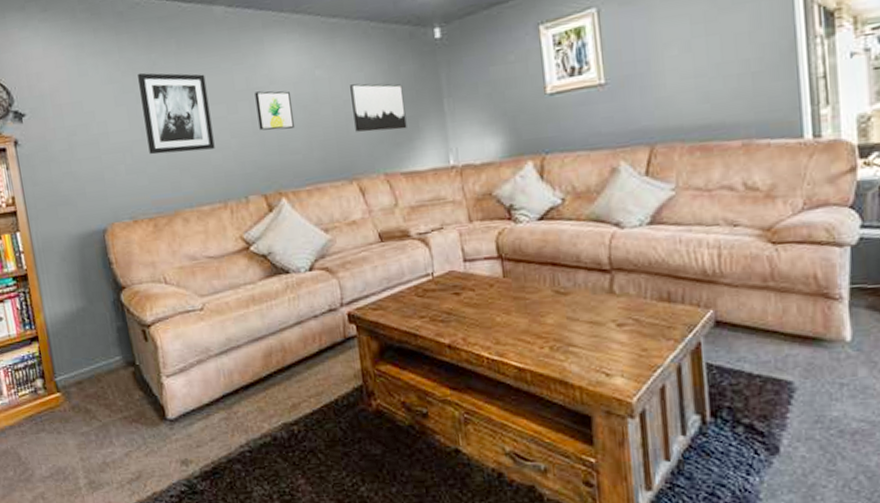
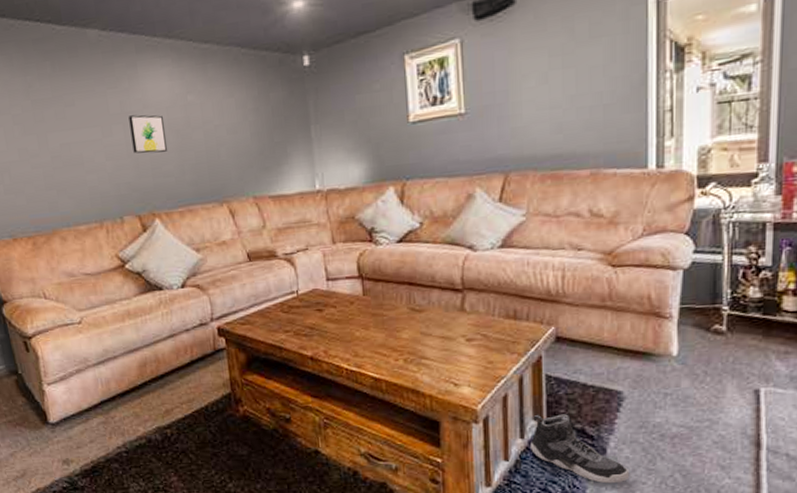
wall art: present [138,72,215,155] -> none [14,94,91,176]
wall art: present [350,83,407,132] -> none [221,109,276,157]
sneaker: none [694,407,808,487] -> present [531,414,630,484]

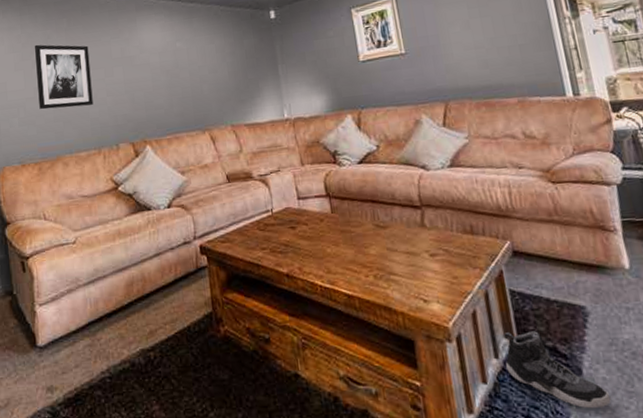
wall art: none [14,94,91,176] -> present [35,44,93,110]
wall art: present [128,115,167,154] -> none [127,59,158,90]

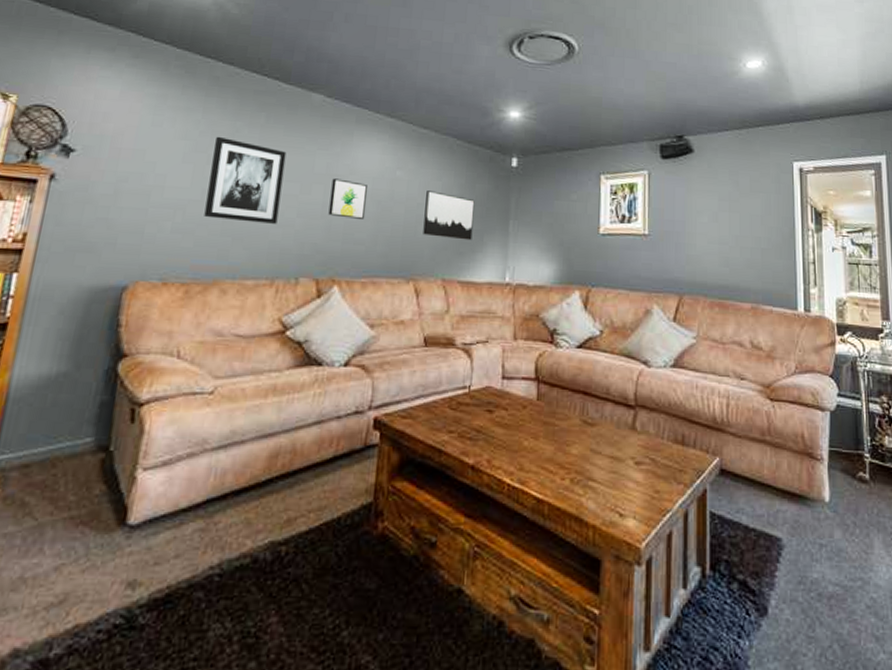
wall art: none [127,59,158,90] -> present [328,178,367,219]
wall art: none [204,53,250,91] -> present [423,190,475,241]
sneaker: present [504,331,611,409] -> none [693,559,791,654]

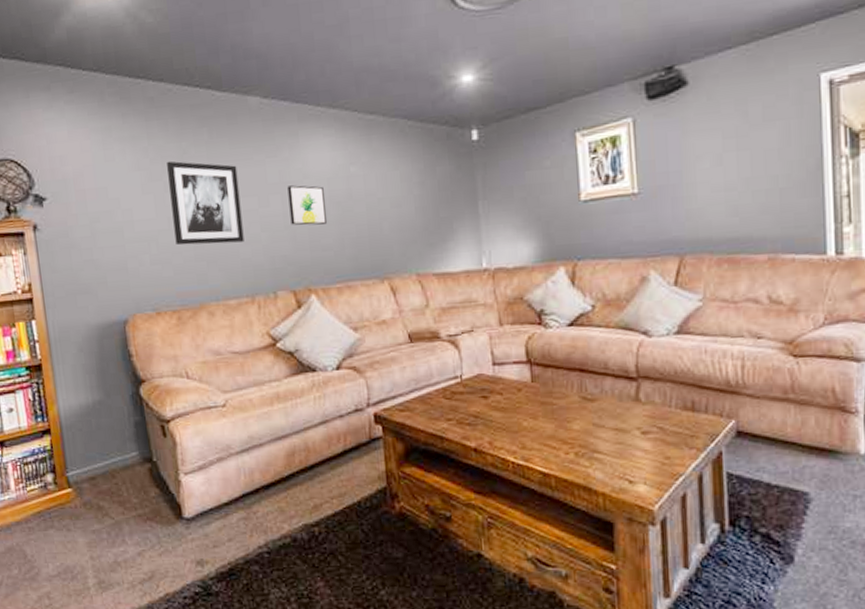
wall art: present [423,190,475,241] -> none [385,182,441,231]

